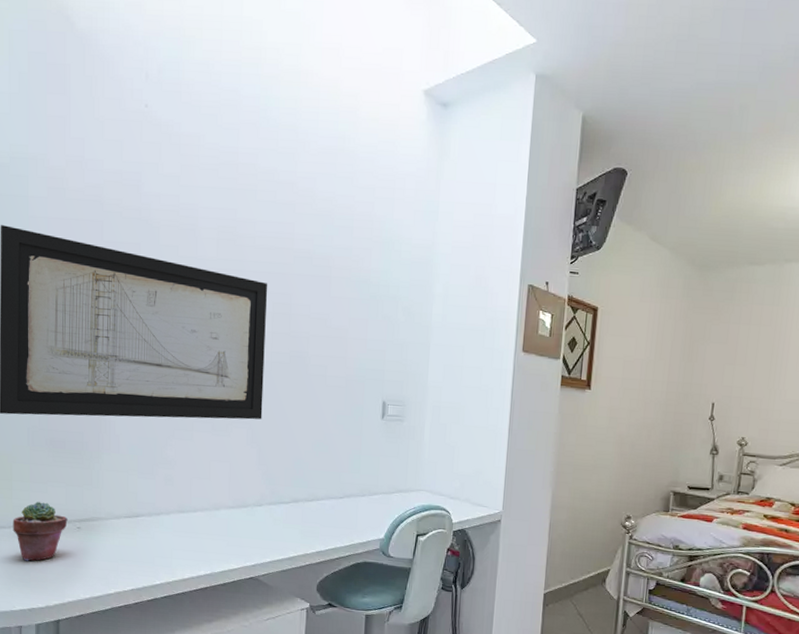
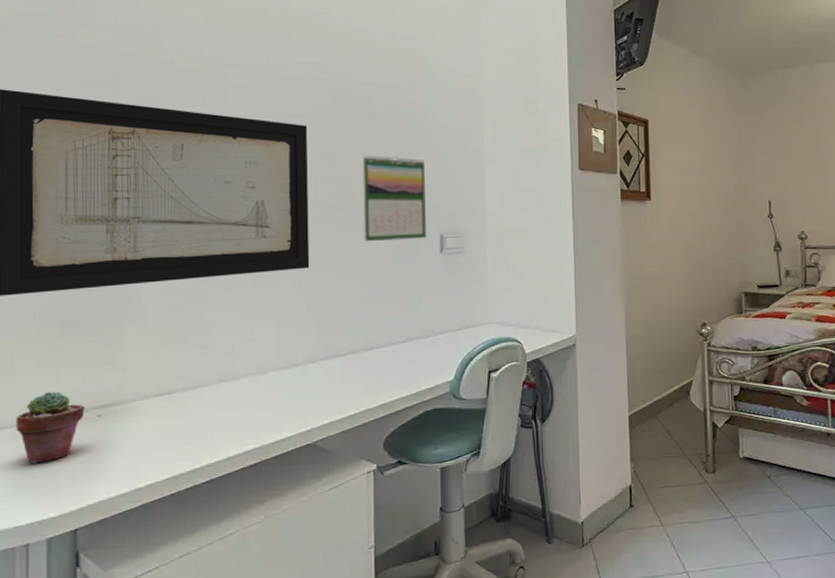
calendar: none [313,317,374,404] -> present [362,154,426,242]

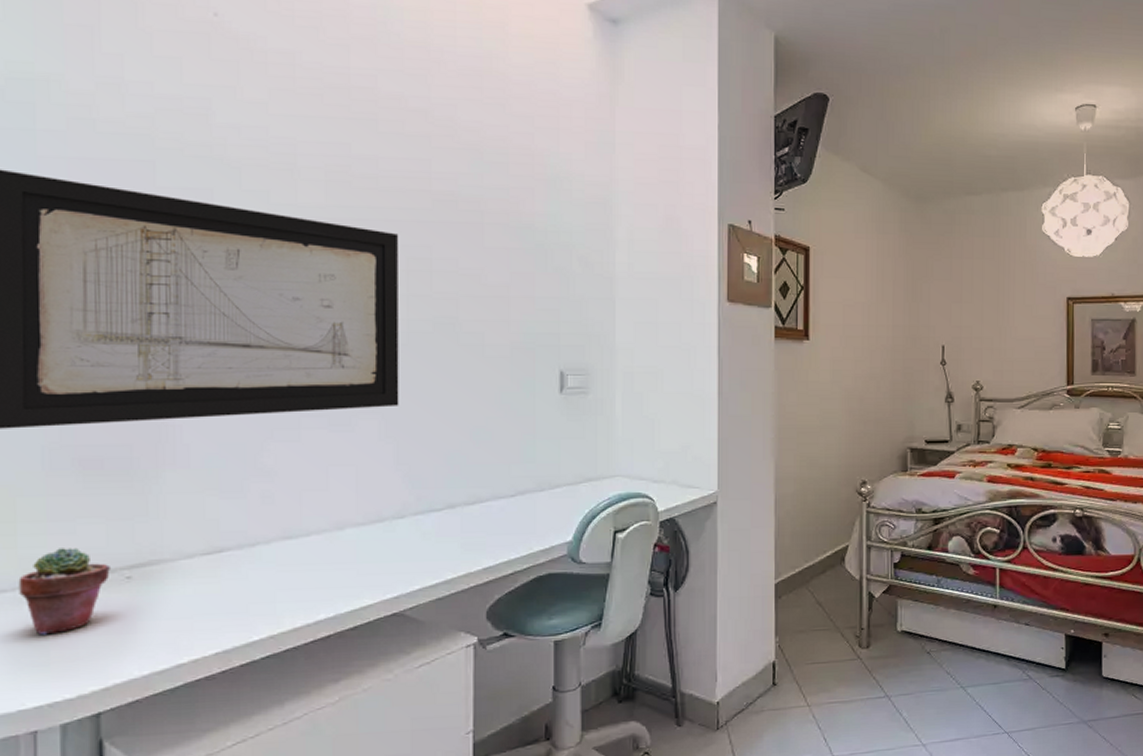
calendar: present [362,154,426,242] -> none [467,272,543,377]

